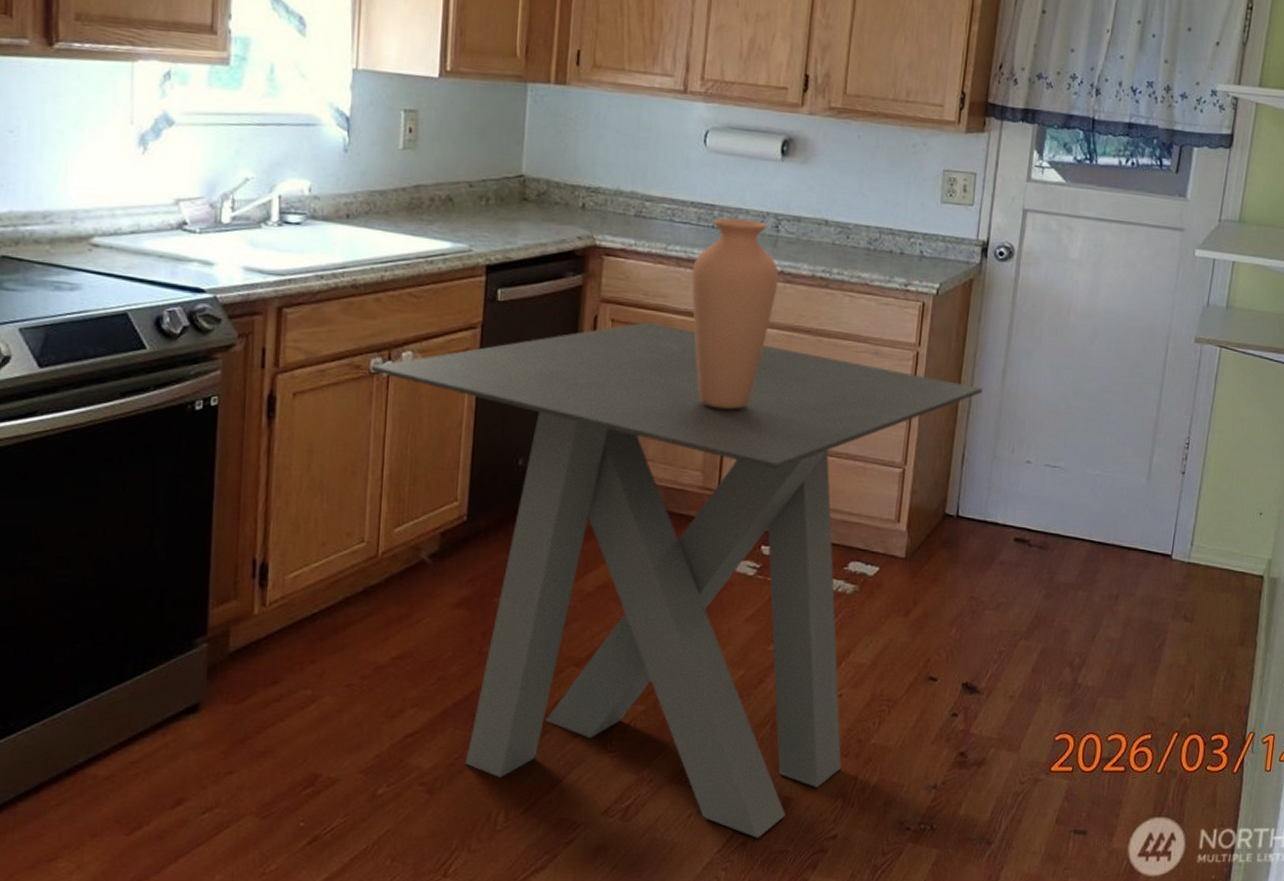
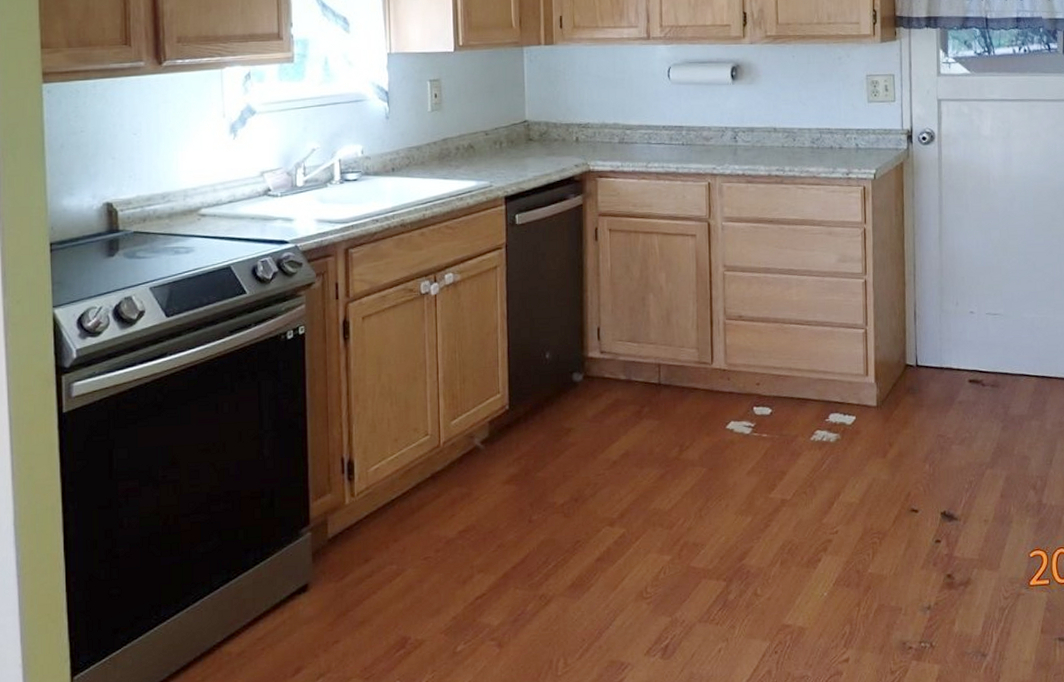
dining table: present [370,321,983,838] -> none [420,228,924,666]
vase: present [691,218,779,410] -> none [669,135,742,295]

